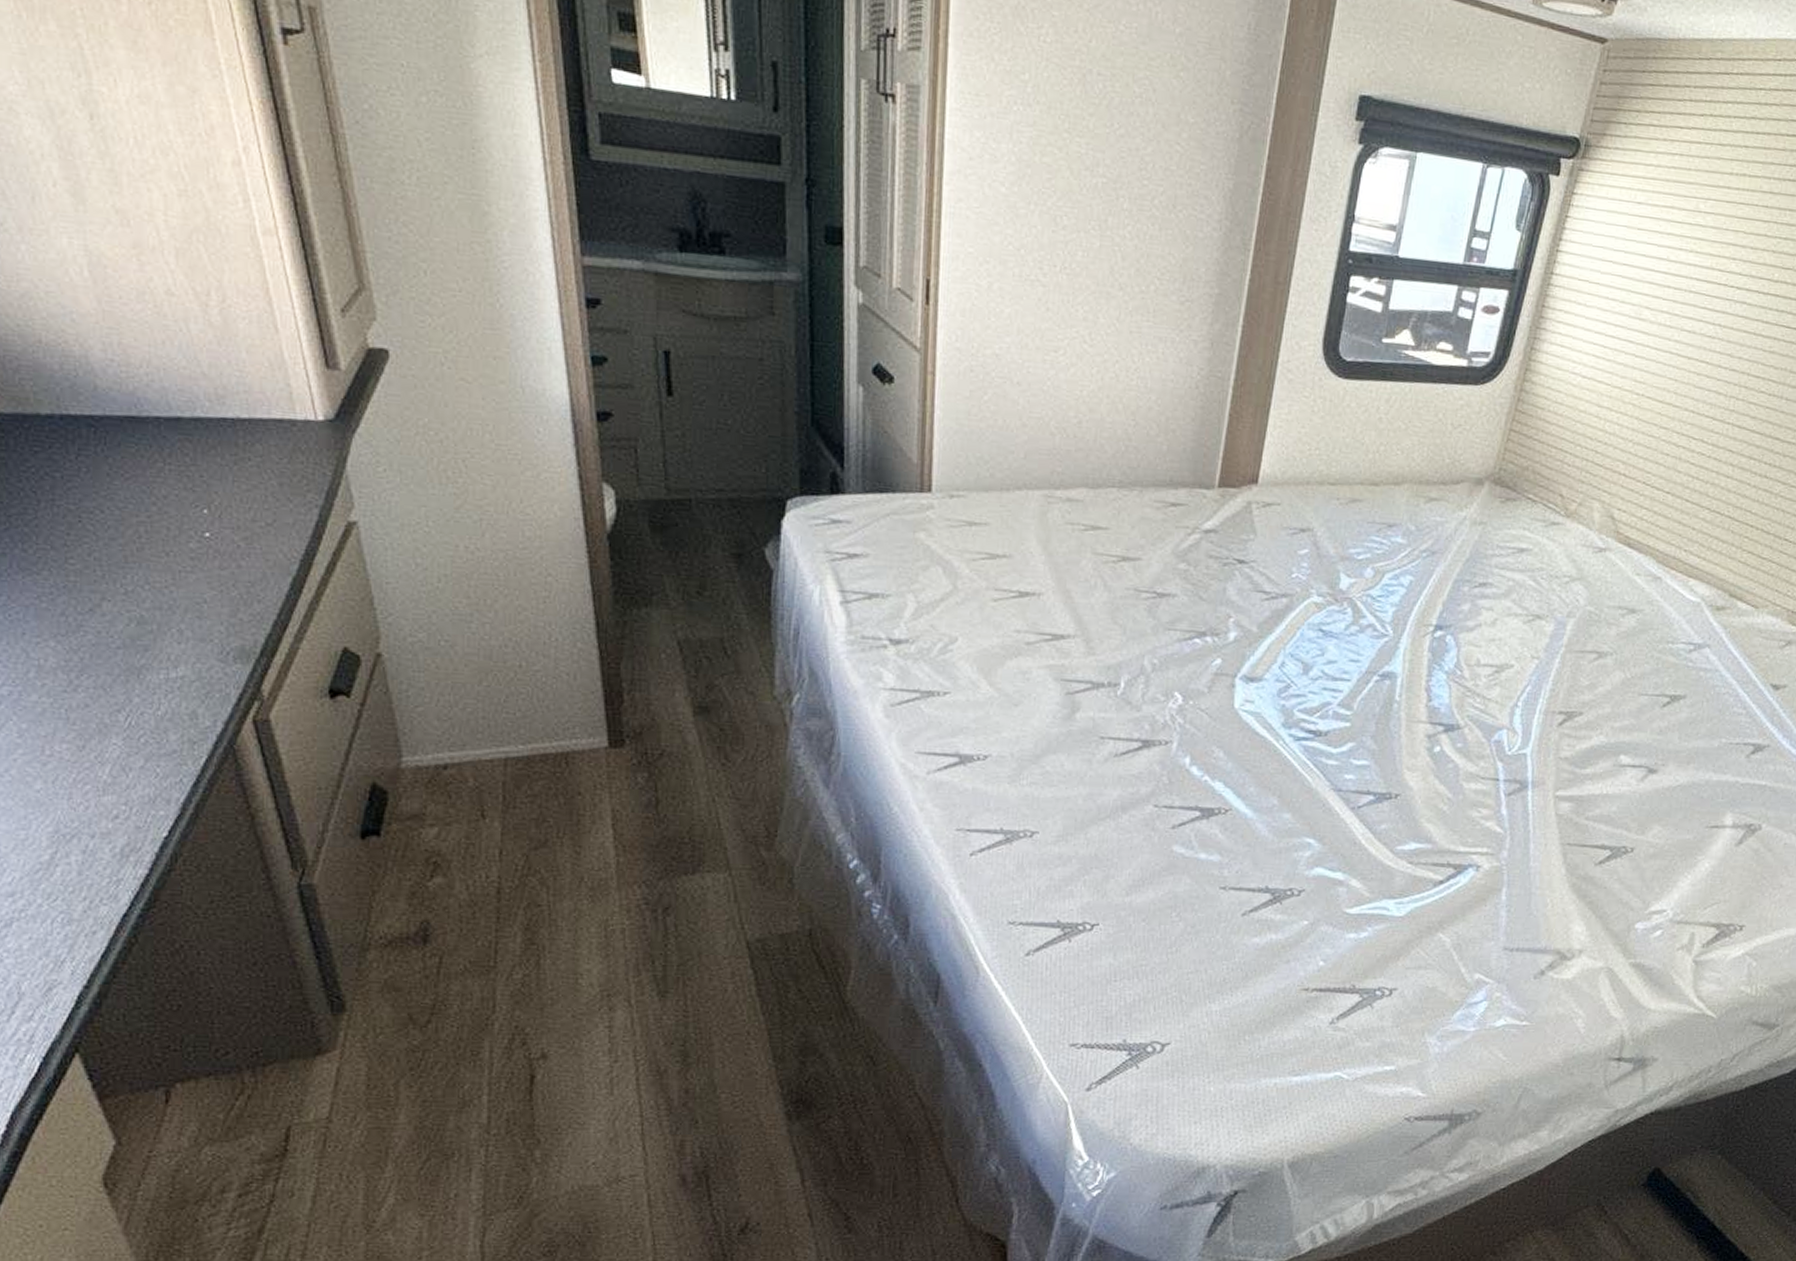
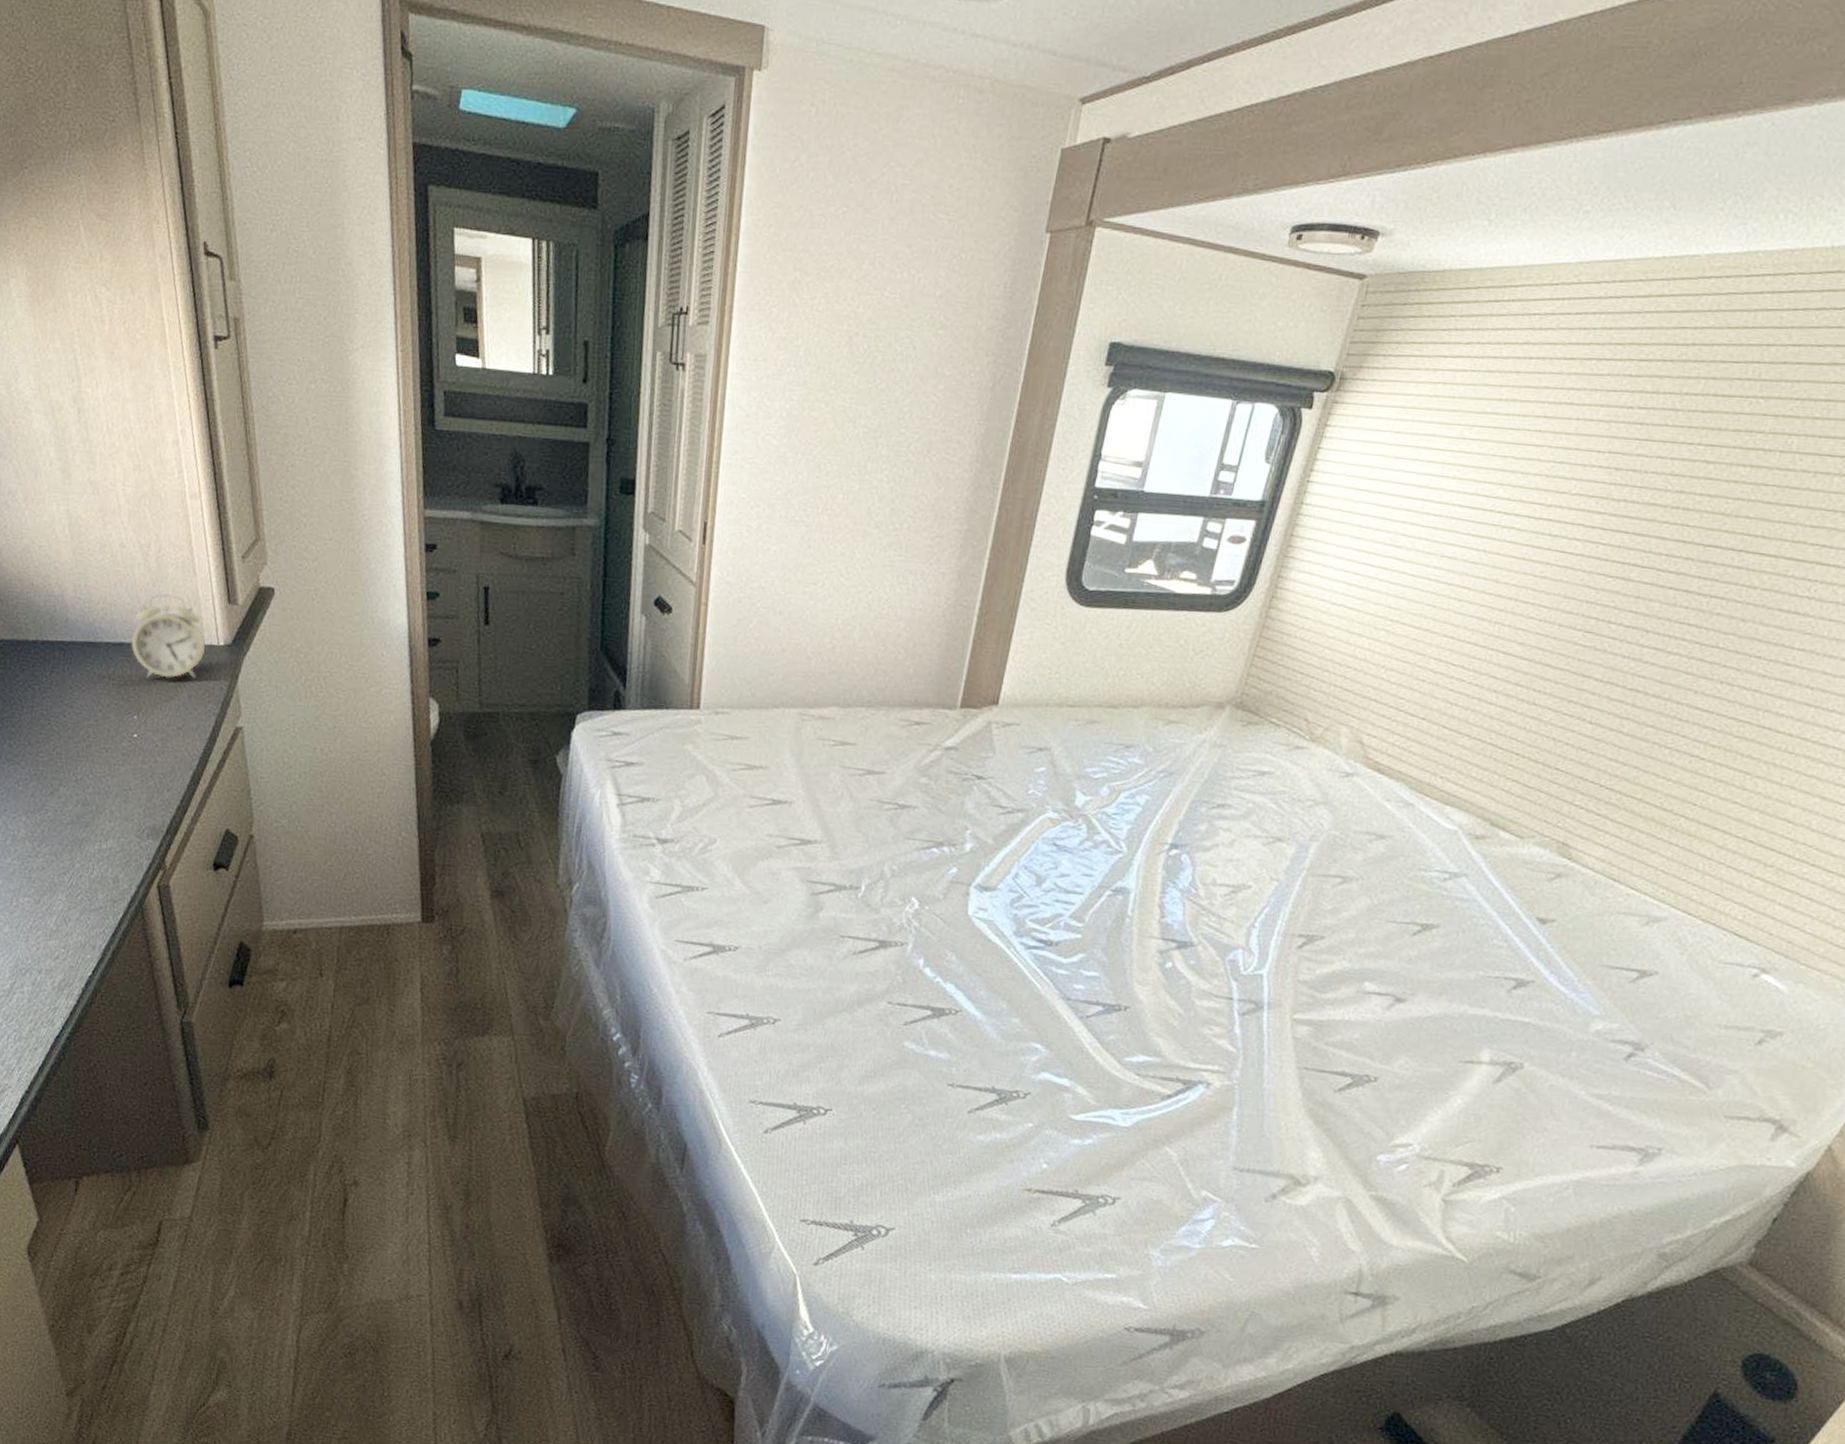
alarm clock: none [192,355,299,462] -> present [131,593,206,678]

